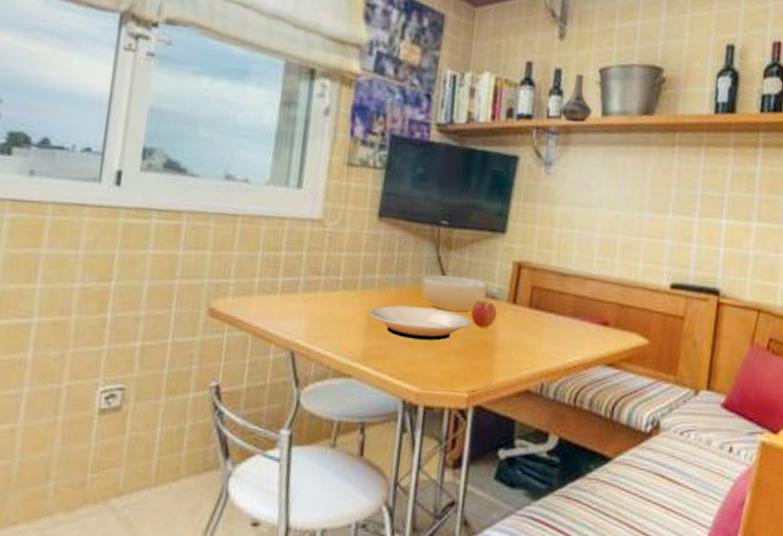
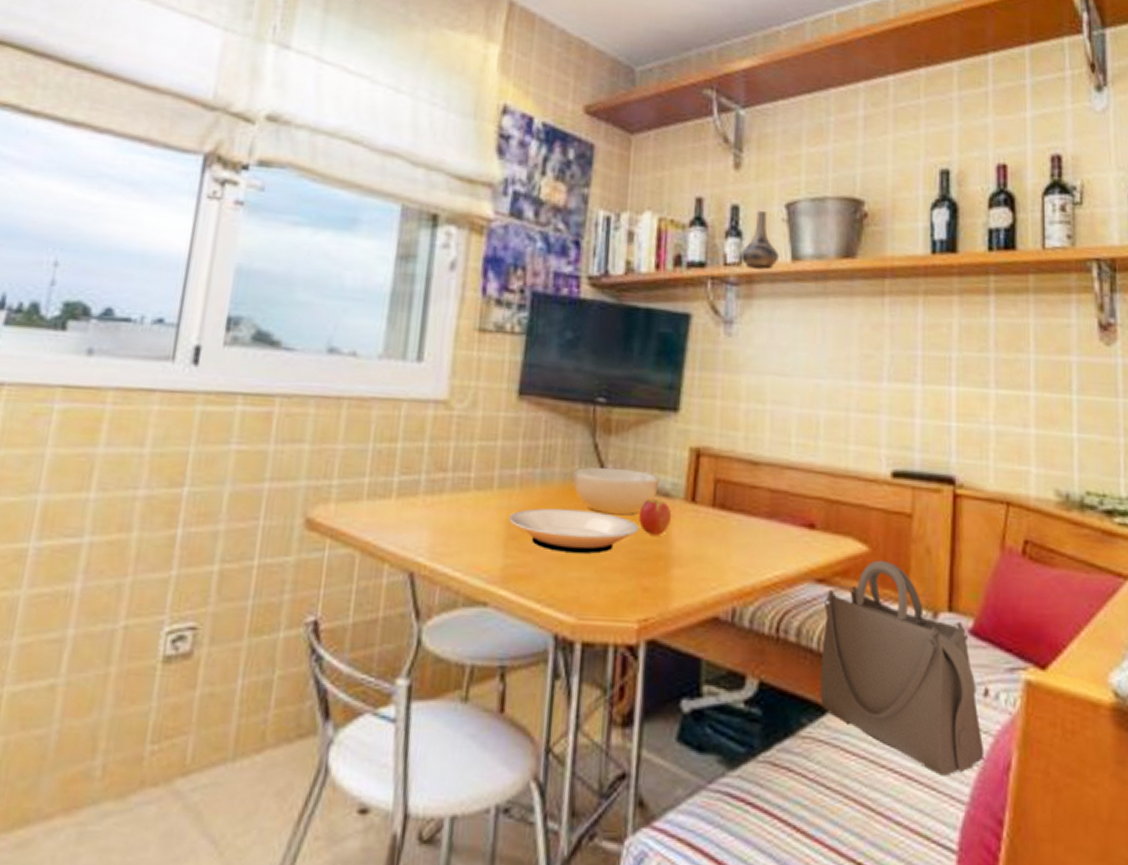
handbag: none [604,350,726,509] -> present [819,560,985,776]

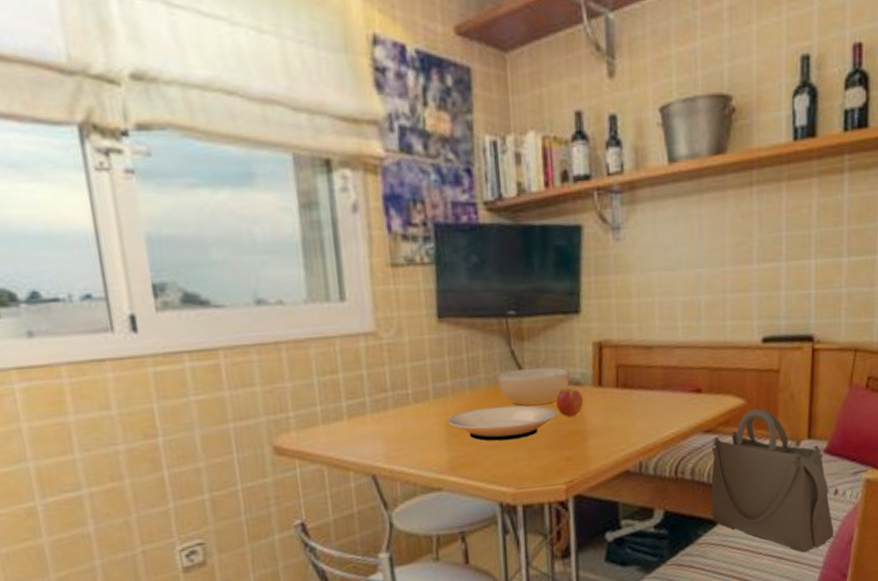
decorative vase: present [740,211,780,270] -> none [622,118,658,176]

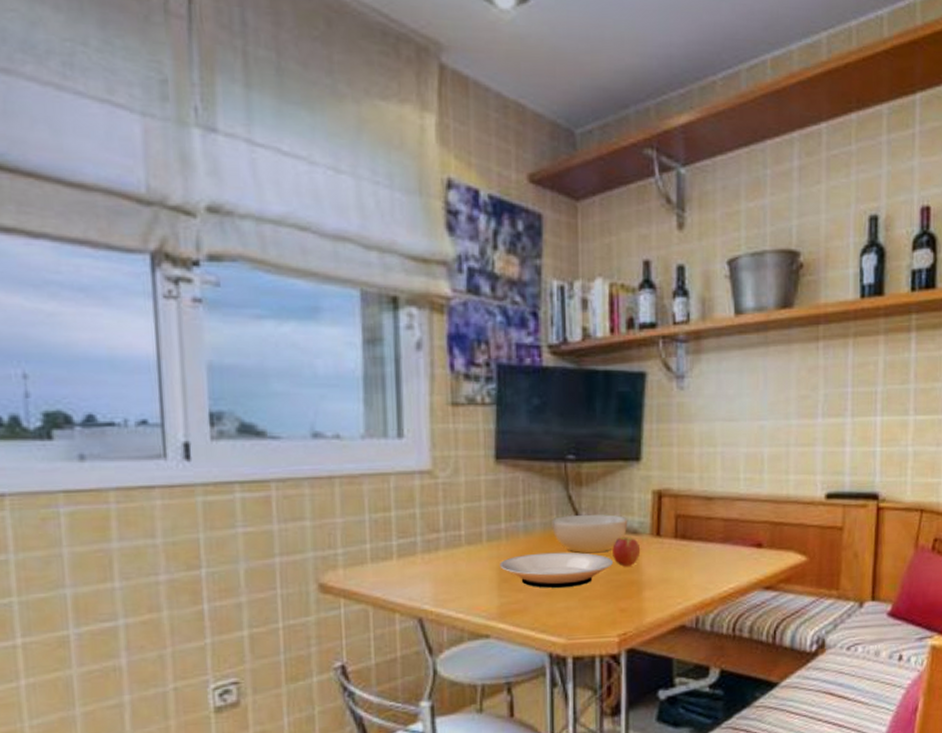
handbag: present [711,408,834,553] -> none [769,566,898,721]

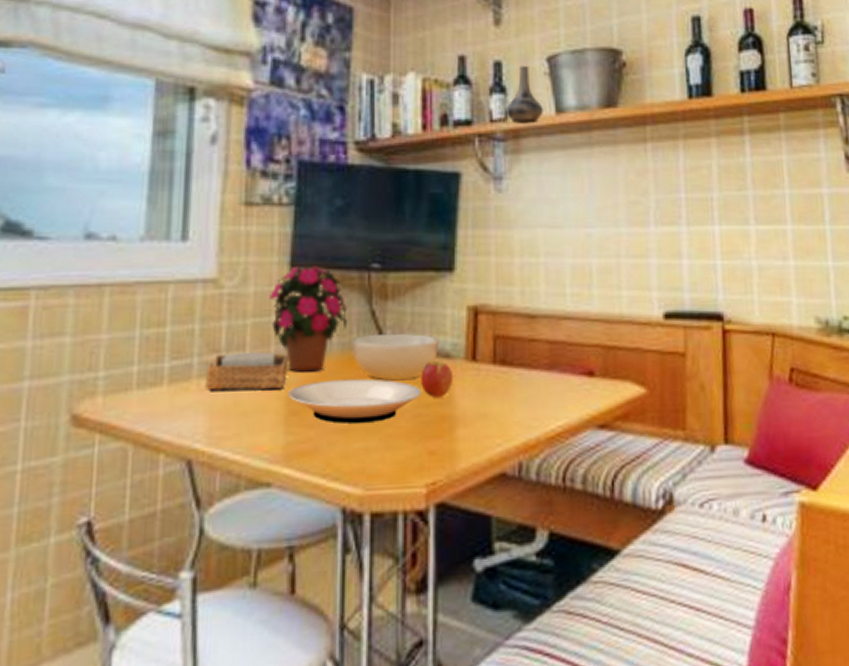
napkin holder: none [429,531,498,563] -> present [205,351,288,391]
potted flower: none [479,457,547,547] -> present [269,264,347,372]
decorative vase: none [688,269,724,326] -> present [506,66,544,124]

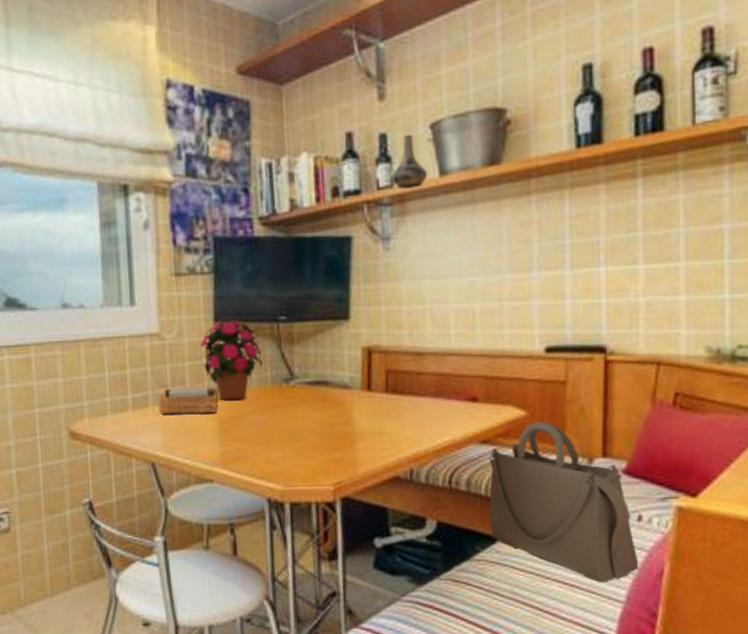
plate: present [288,378,421,424] -> none [220,405,326,438]
bowl: present [351,333,440,381] -> none [267,370,339,407]
fruit: present [421,361,454,398] -> none [325,391,352,419]
handbag: none [606,400,766,604] -> present [488,421,639,583]

